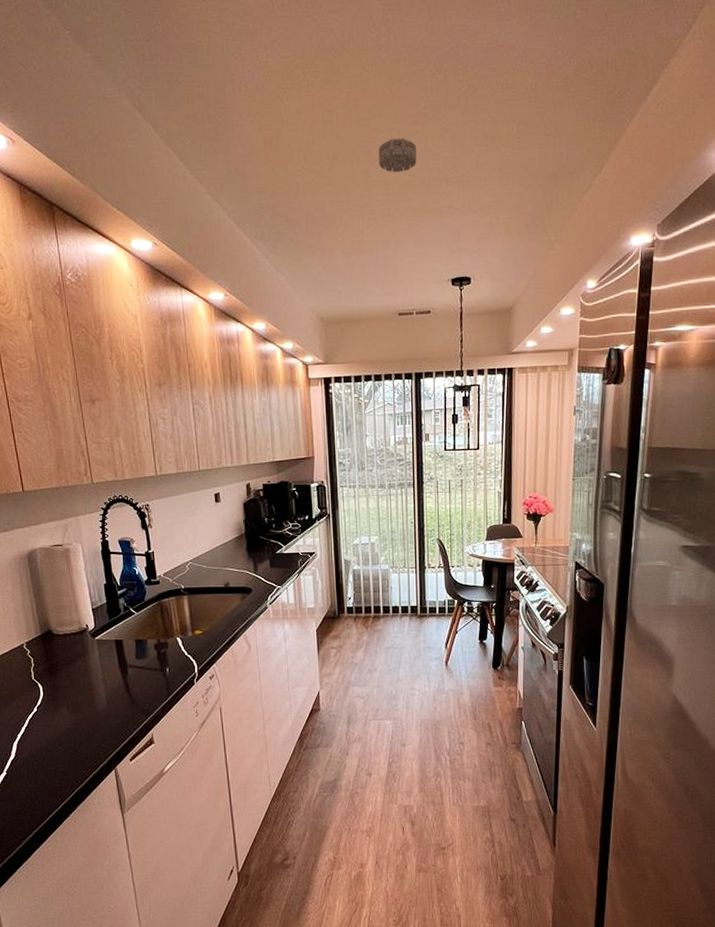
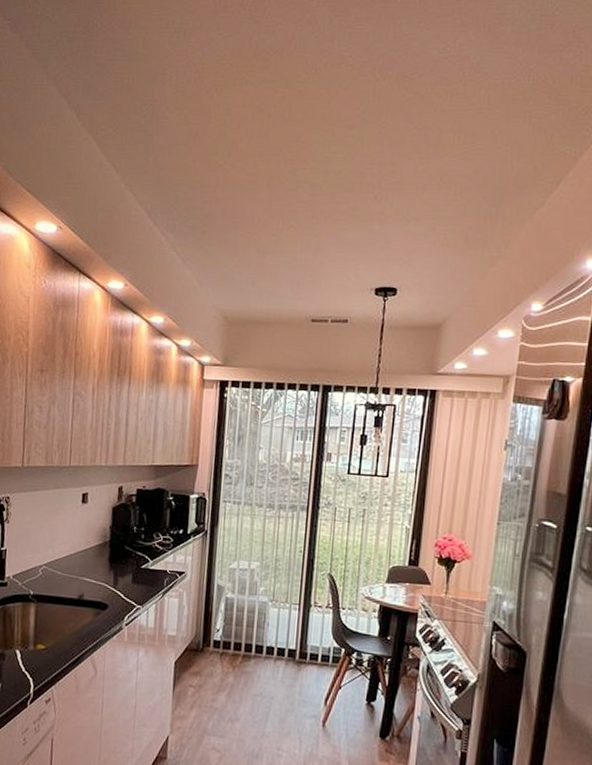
smoke detector: present [378,137,417,173] -> none [308,140,351,175]

